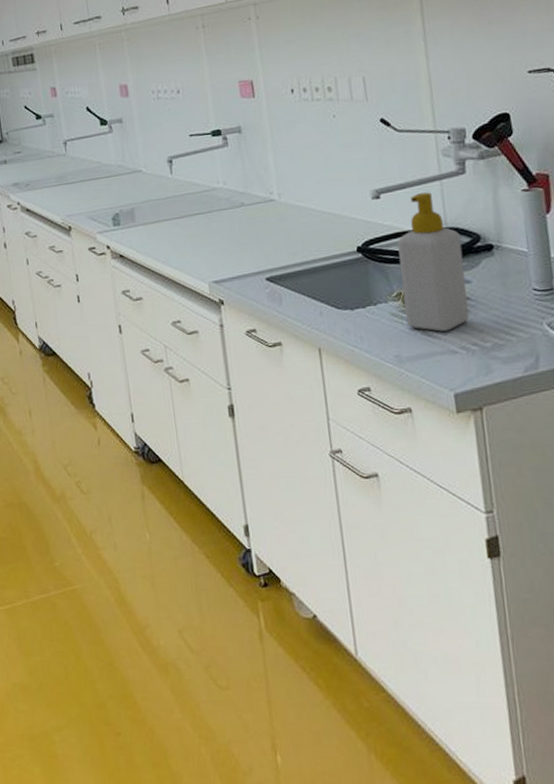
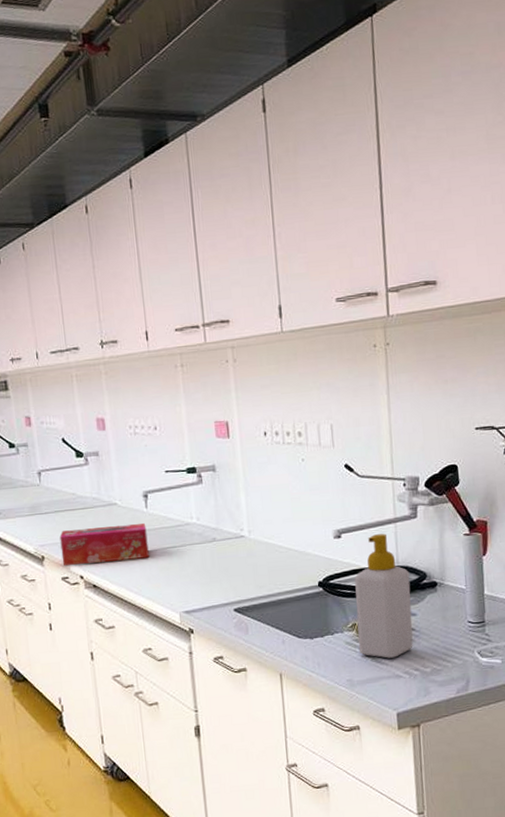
tissue box: none [86,190,176,237] -> present [59,524,149,567]

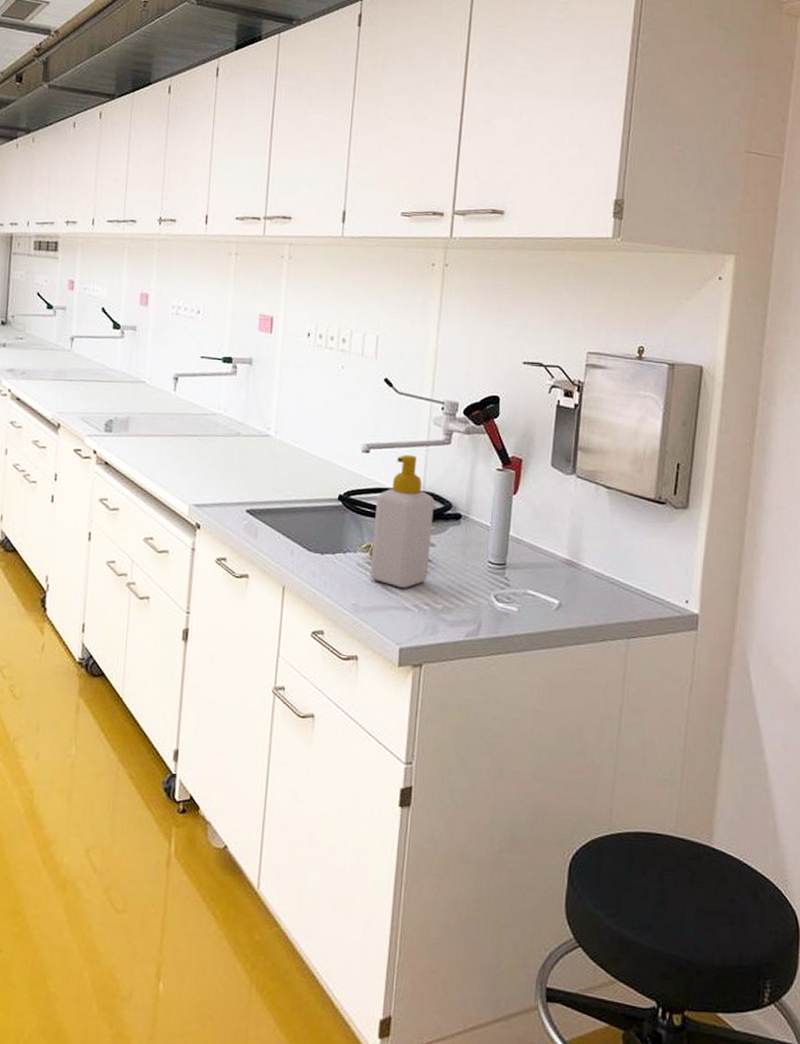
tissue box: present [59,524,149,567] -> none [77,401,171,443]

